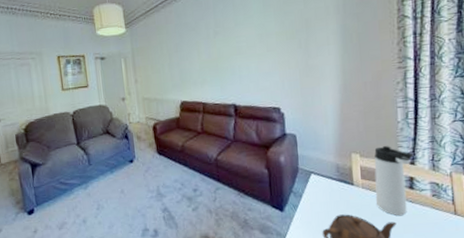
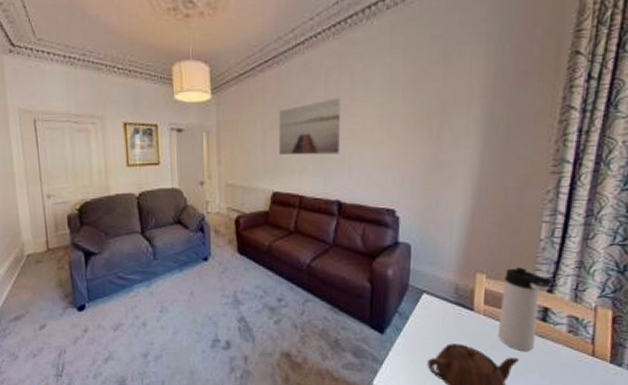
wall art: none [180,22,231,71] -> present [279,97,340,156]

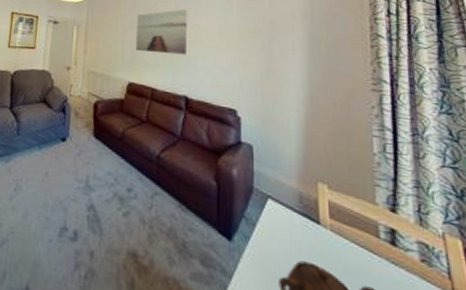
thermos bottle: present [497,268,554,352] -> none [345,180,395,282]

